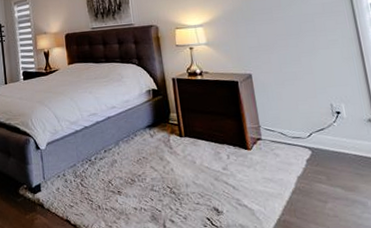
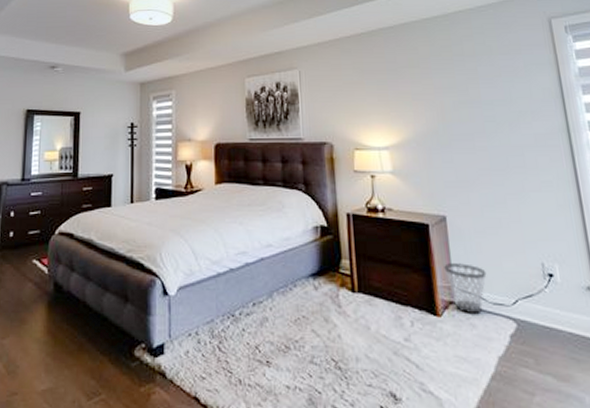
wastebasket: none [251,109,286,147] -> present [444,263,487,315]

